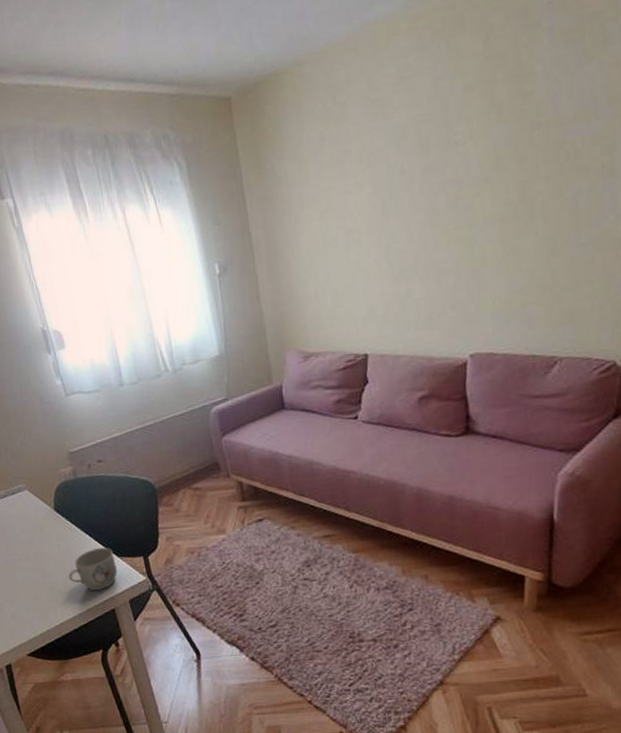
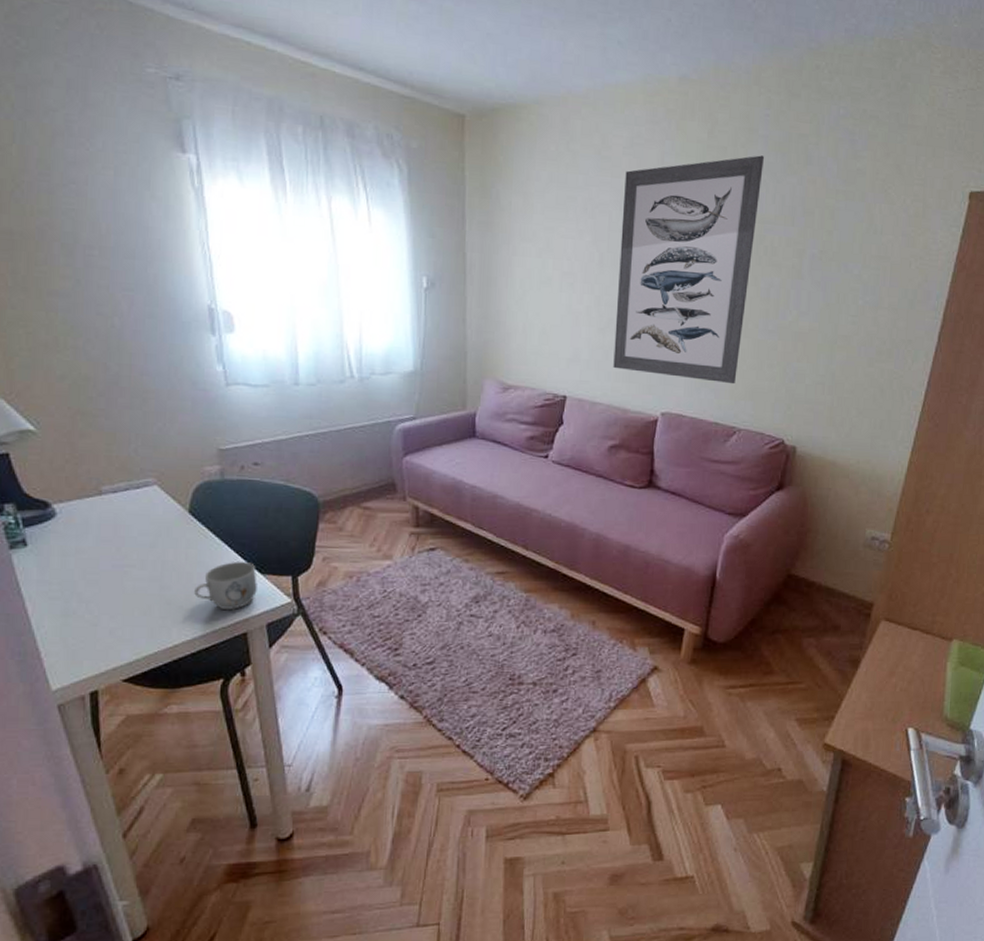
wall art: none [398,50,554,318] -> present [613,155,765,385]

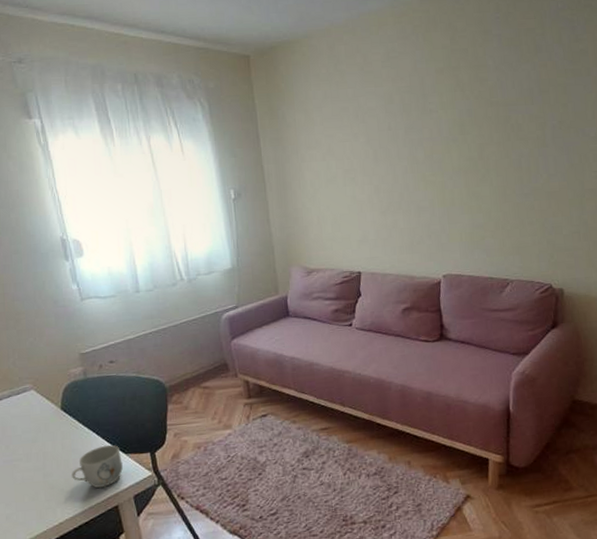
wall art: present [613,155,765,385] -> none [386,51,503,244]

